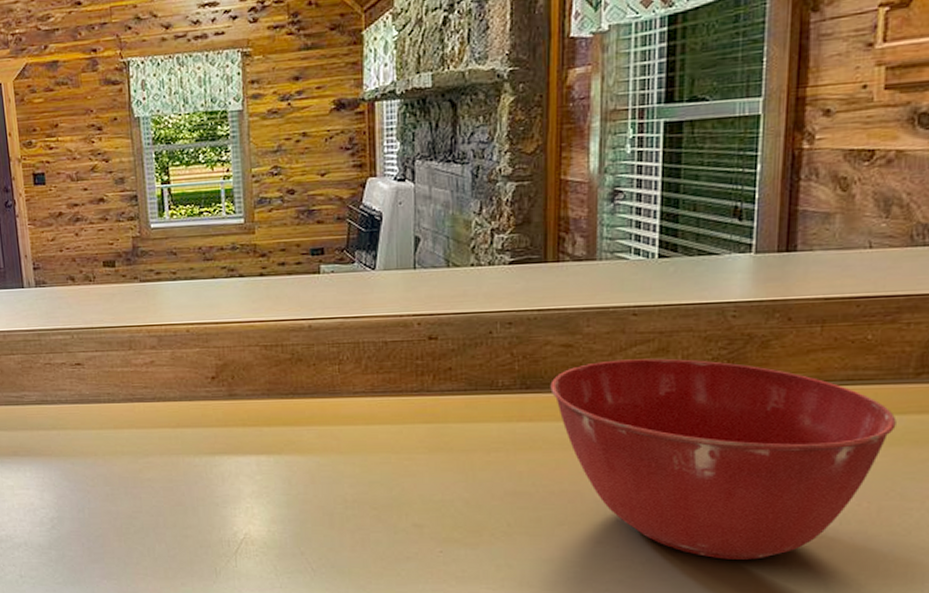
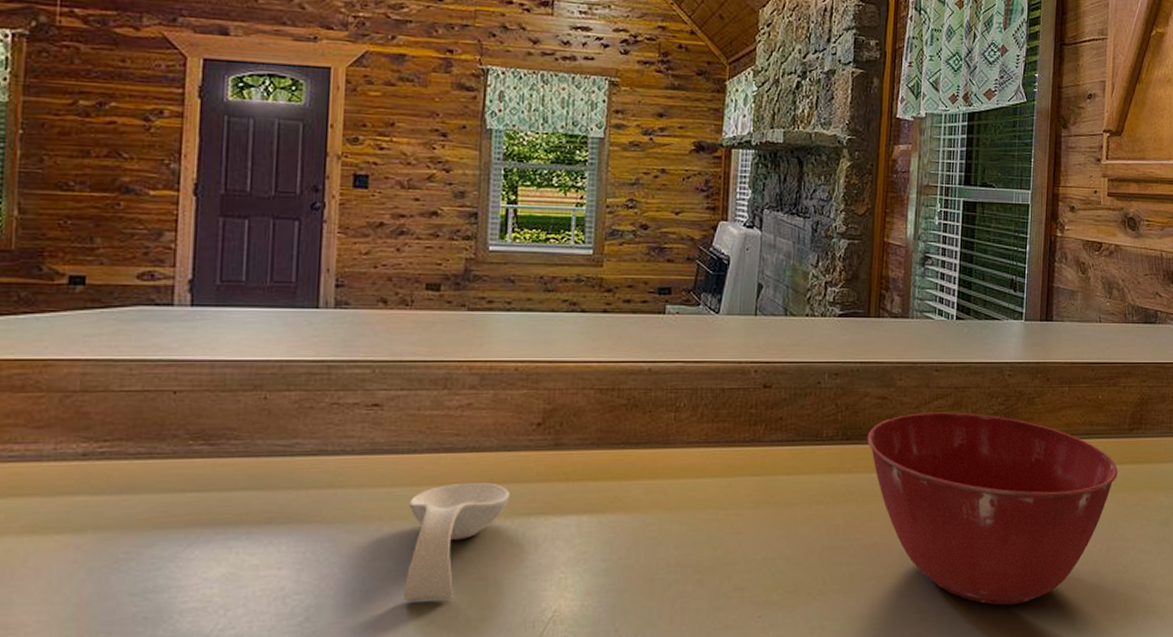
spoon rest: none [115,427,196,520] -> present [404,483,510,601]

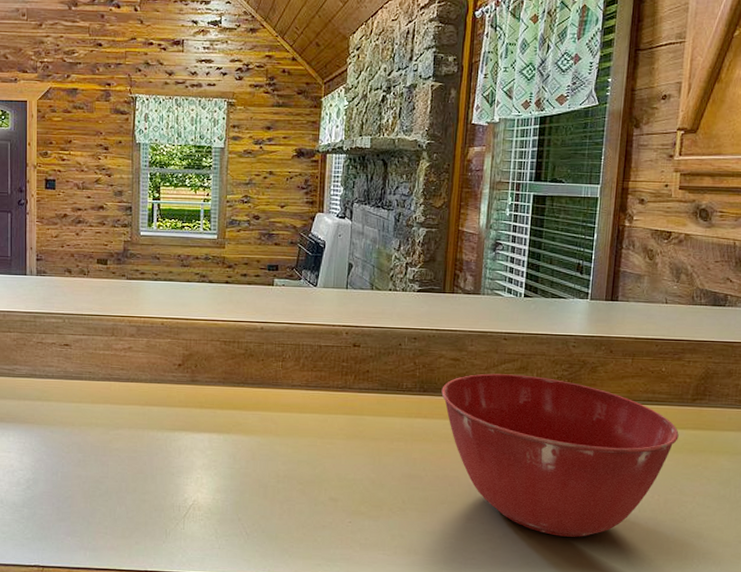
spoon rest: present [404,483,510,601] -> none [90,404,160,484]

